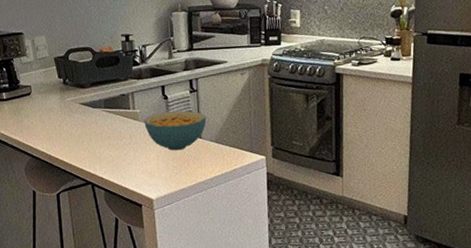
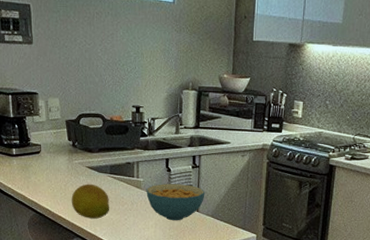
fruit: none [67,121,109,158] -> present [71,184,110,219]

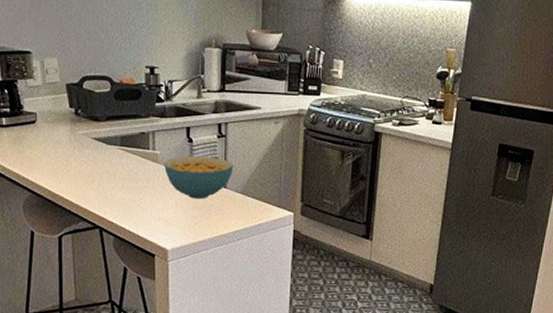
fruit: present [71,184,110,219] -> none [75,158,122,199]

